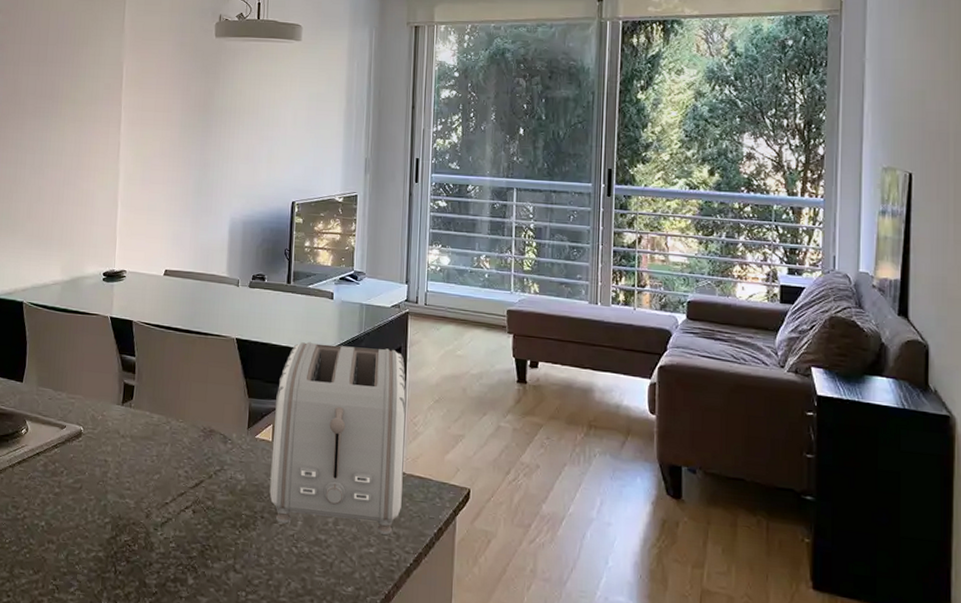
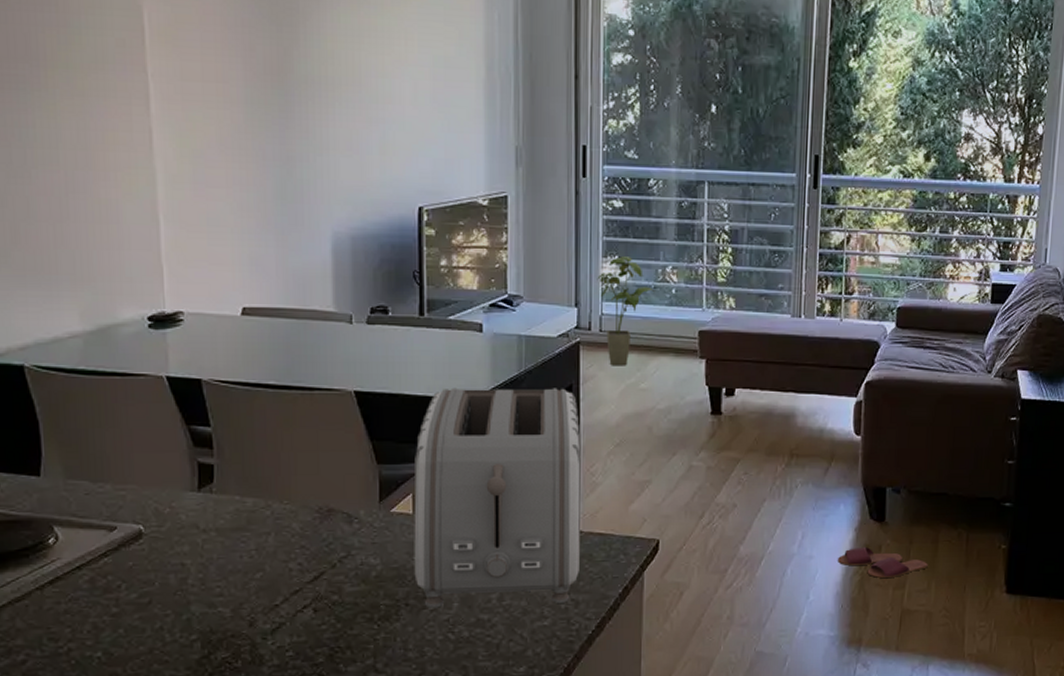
house plant: none [424,244,471,335] -> present [597,255,655,366]
slippers: none [636,521,727,556] -> present [838,547,928,579]

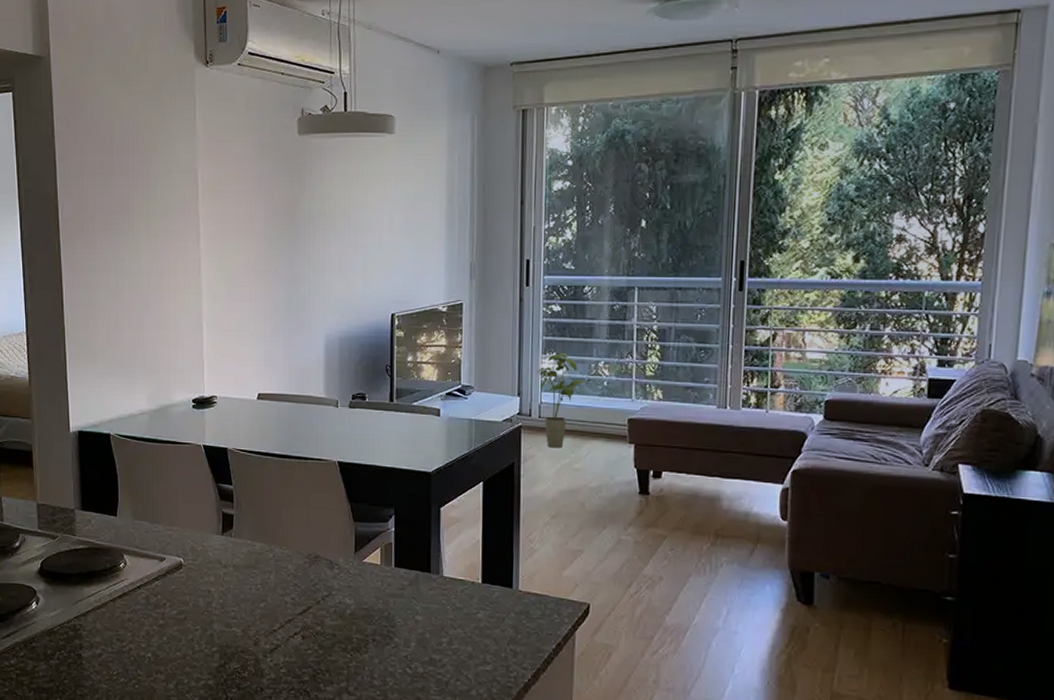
toaster: present [414,387,581,608] -> none [380,461,521,652]
slippers: present [838,547,928,579] -> none [764,628,860,661]

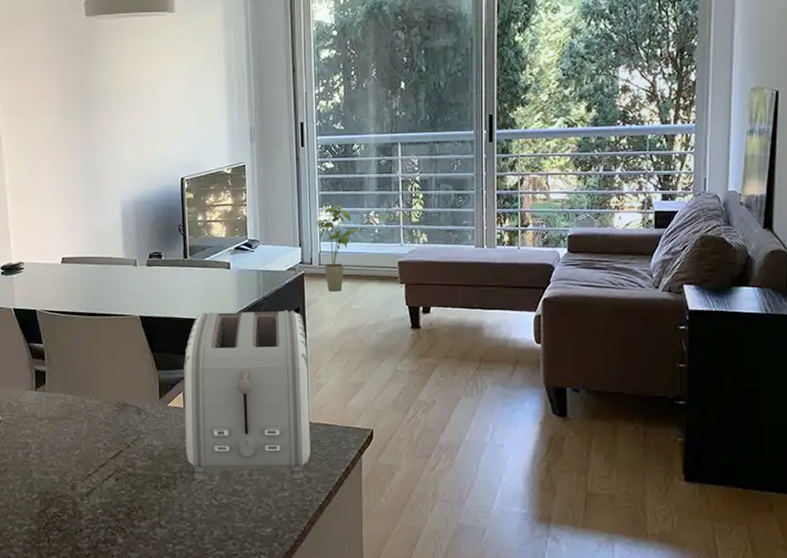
toaster: none [380,461,521,652] -> present [184,310,310,480]

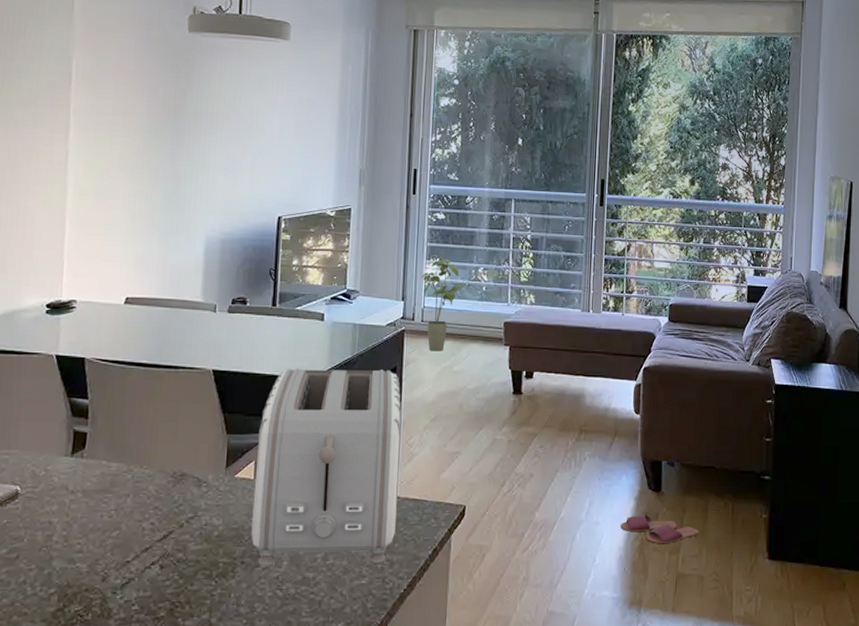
slippers: none [526,439,609,466] -> present [621,515,699,544]

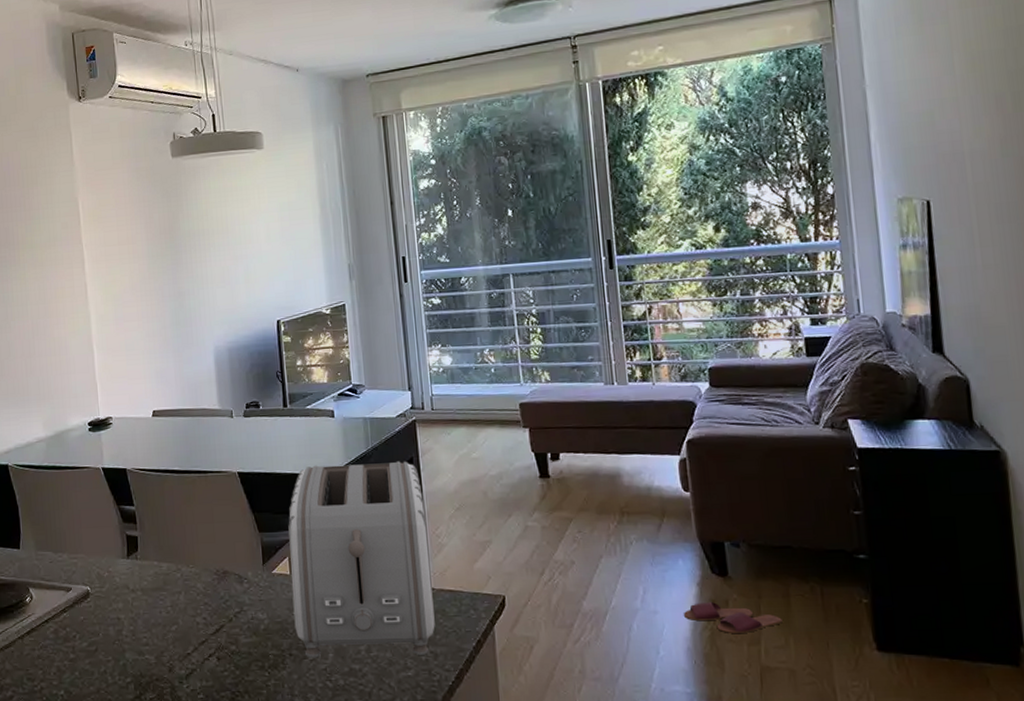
house plant: present [421,258,469,351] -> none [425,343,476,439]

